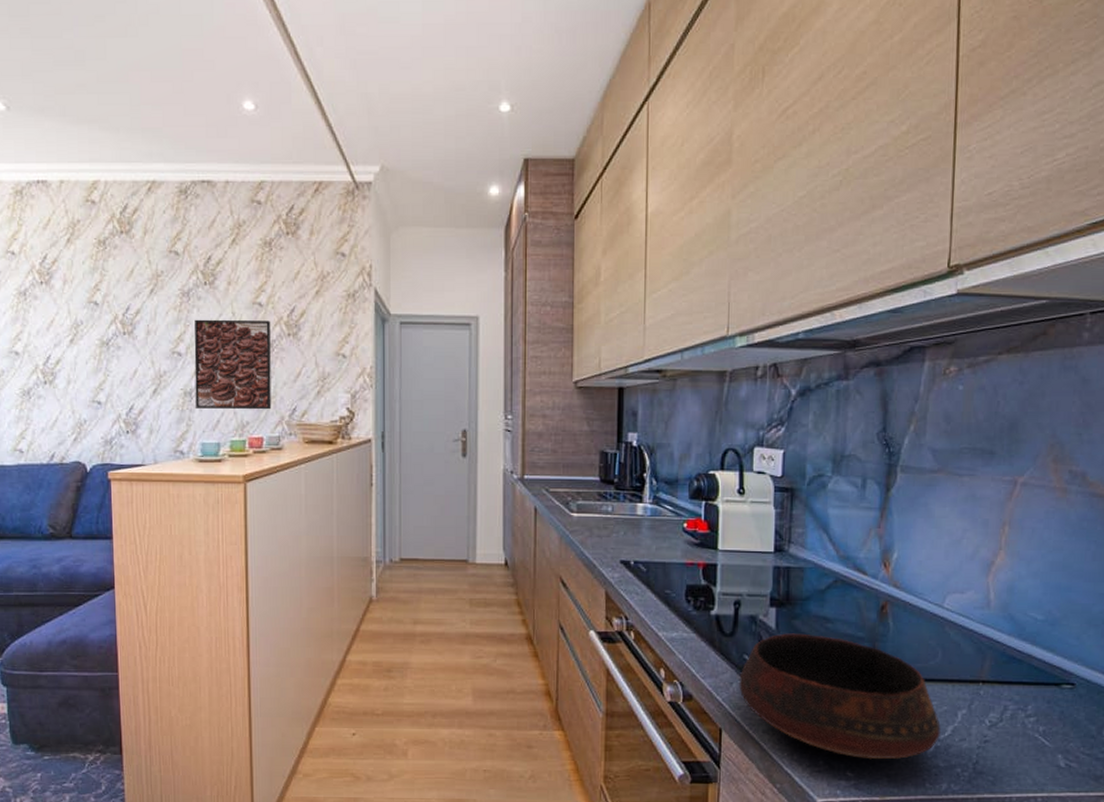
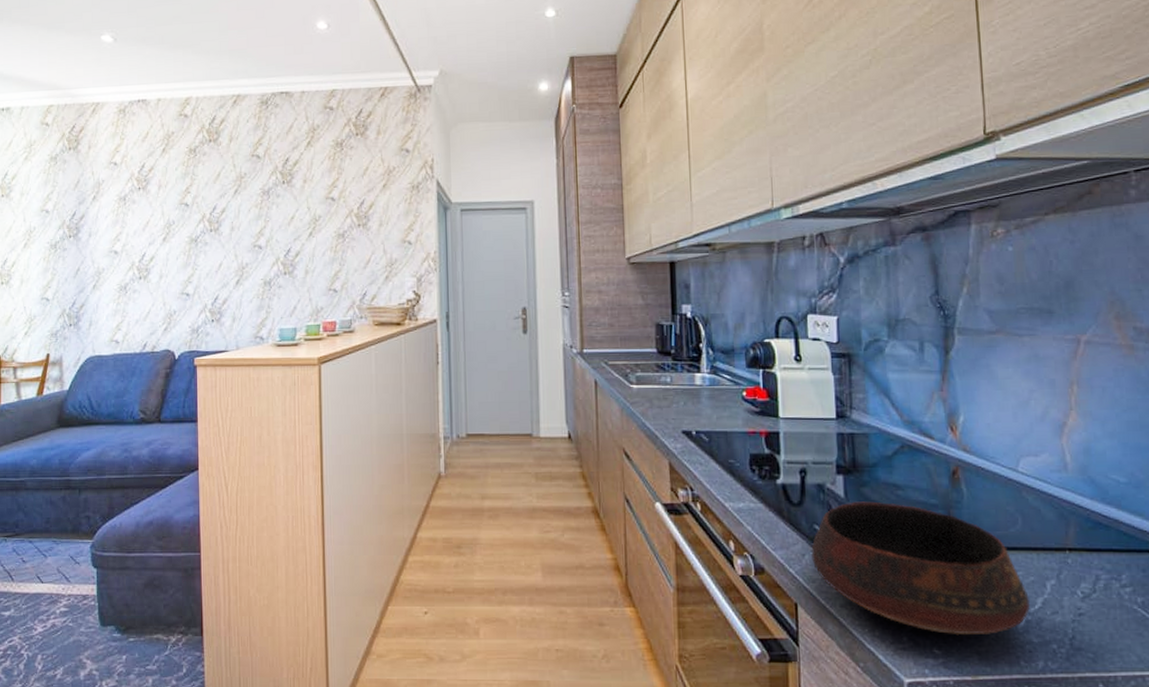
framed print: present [194,319,272,410] -> none [273,213,344,297]

